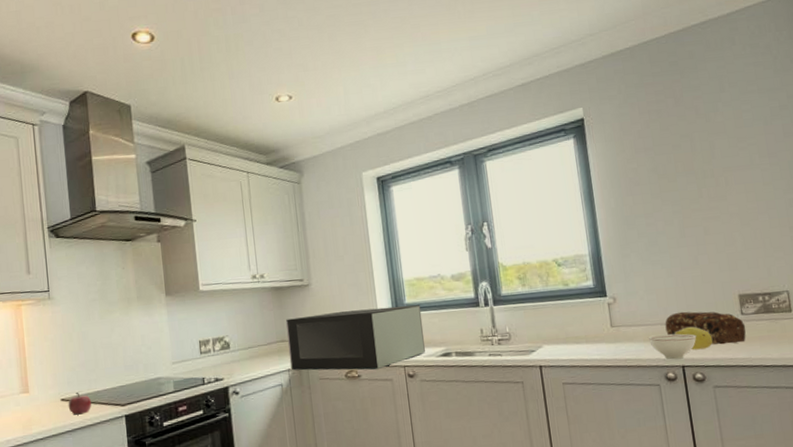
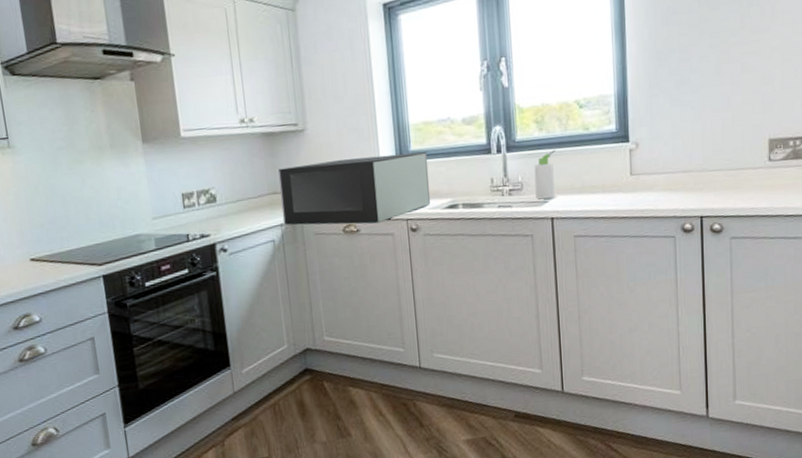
fruit: present [68,391,92,415] -> none [38,250,66,276]
bottle: none [520,303,542,349] -> present [534,149,556,200]
bowl: present [648,333,697,360] -> none [668,182,719,210]
bread loaf: present [665,311,746,345] -> none [688,157,772,194]
fruit: present [675,326,713,350] -> none [697,174,736,200]

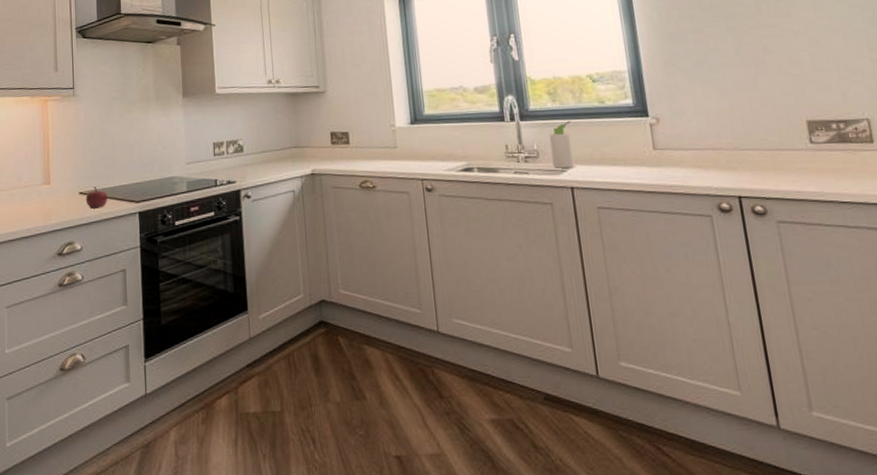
fruit: none [38,250,66,276] -> present [85,186,108,209]
microwave: present [277,152,430,226] -> none [299,116,445,182]

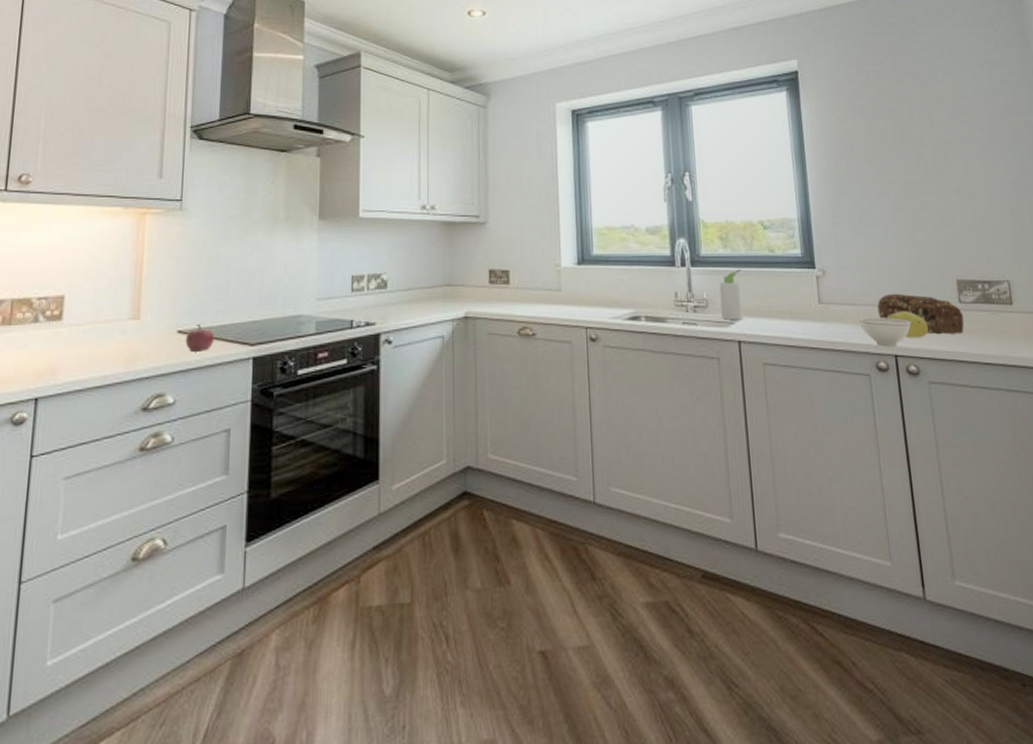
bowl: none [697,160,756,189] -> present [858,317,911,347]
bread loaf: none [717,136,817,176] -> present [877,293,964,335]
fruit: none [729,153,776,180] -> present [887,311,929,338]

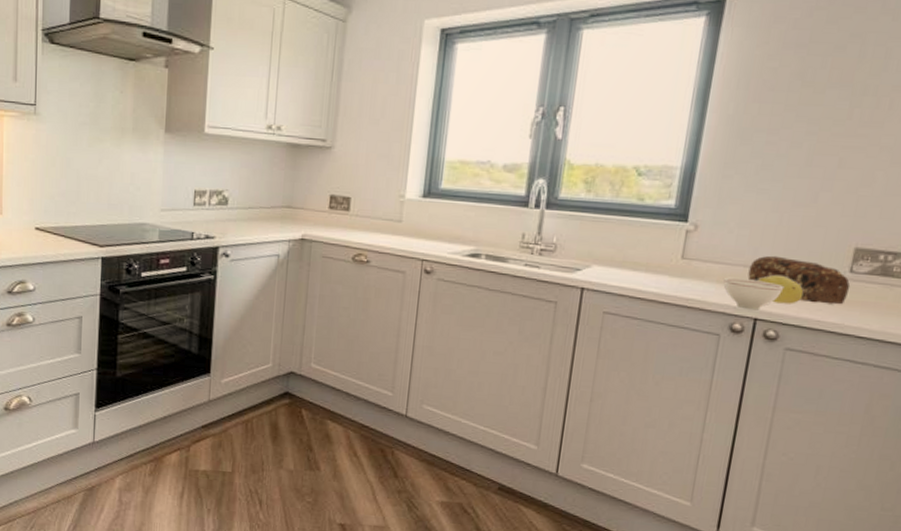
fruit: present [185,323,215,352] -> none [42,222,68,248]
bottle: present [719,268,742,320] -> none [568,215,602,267]

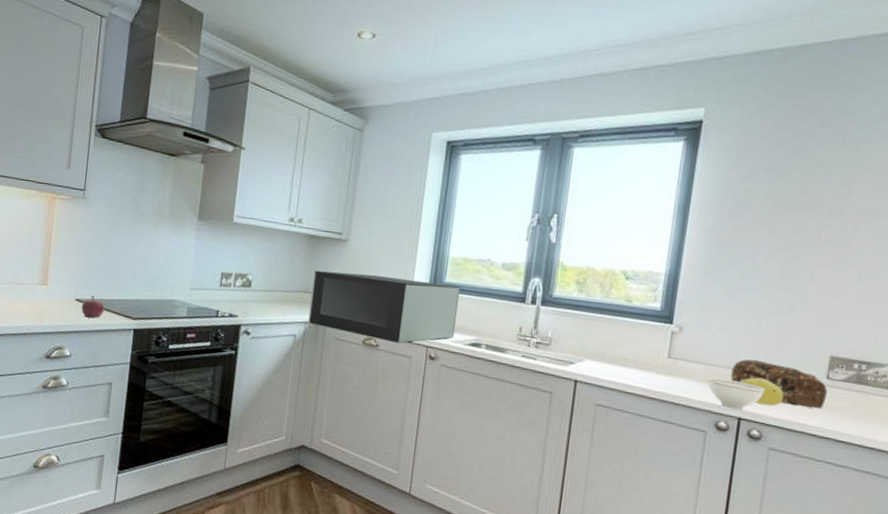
fruit: none [42,222,68,248] -> present [81,295,105,319]
microwave: none [292,183,458,259] -> present [308,270,461,344]

